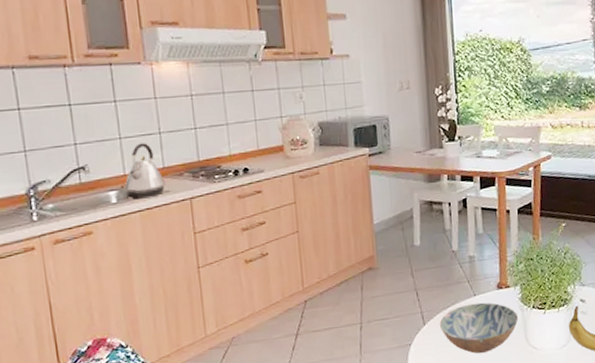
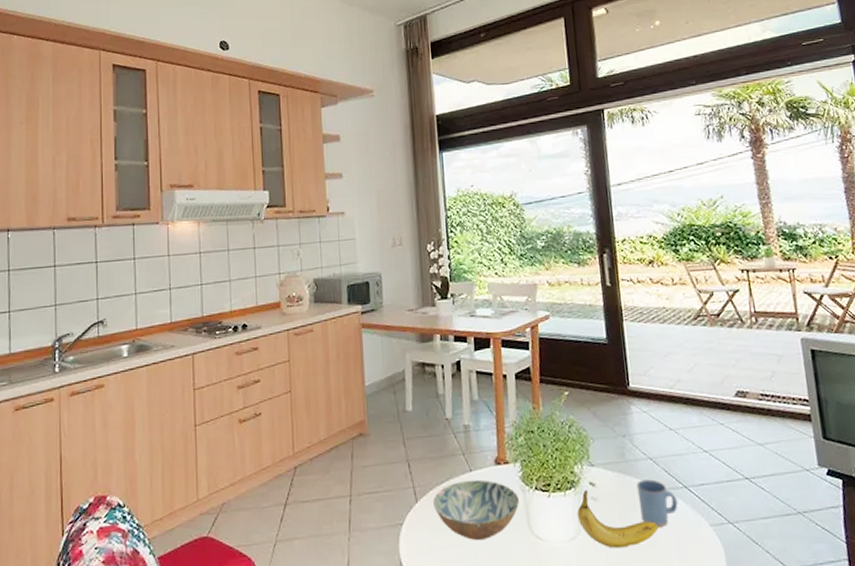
kettle: present [124,143,166,199] -> none [135,298,172,354]

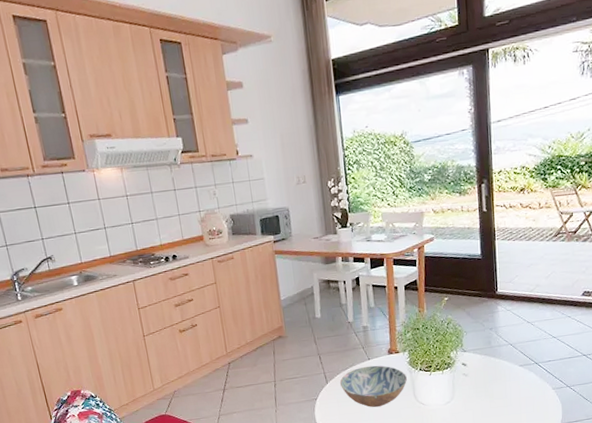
fruit: present [577,489,659,549] -> none [451,368,514,408]
mug: present [636,479,679,527] -> none [498,359,530,392]

